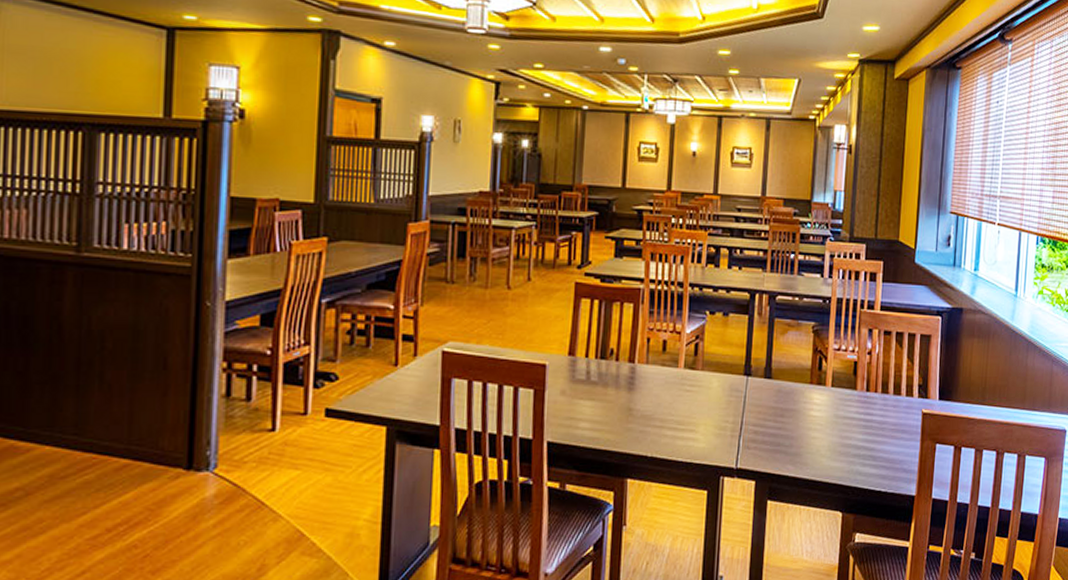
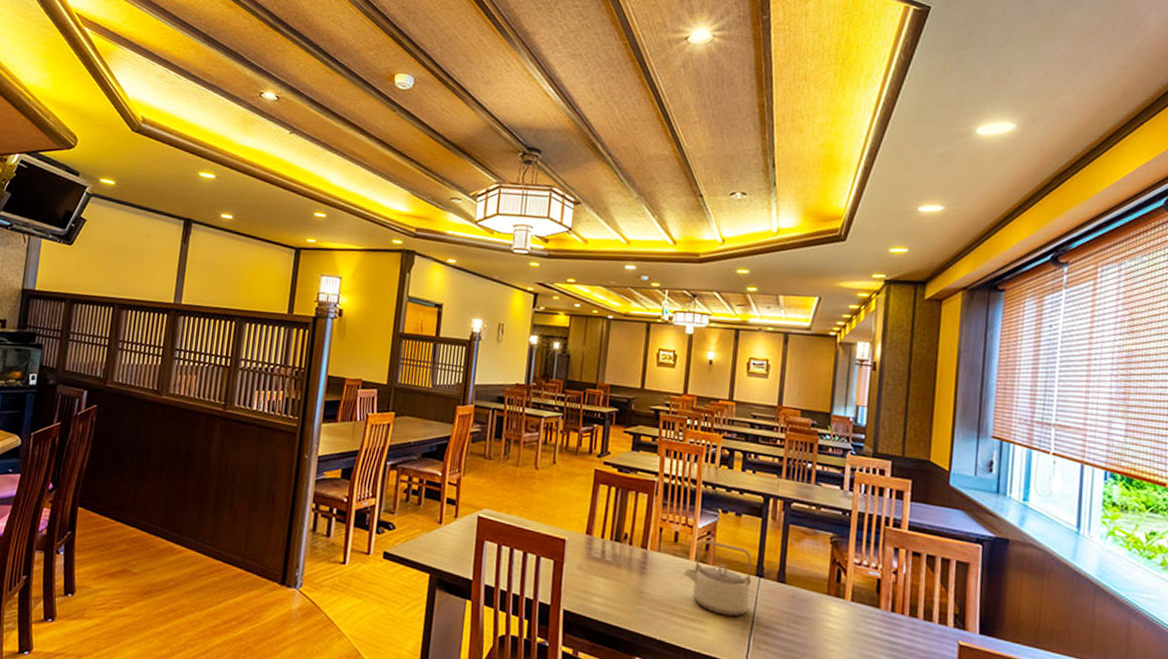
teapot: none [673,344,741,420] -> present [684,539,752,617]

